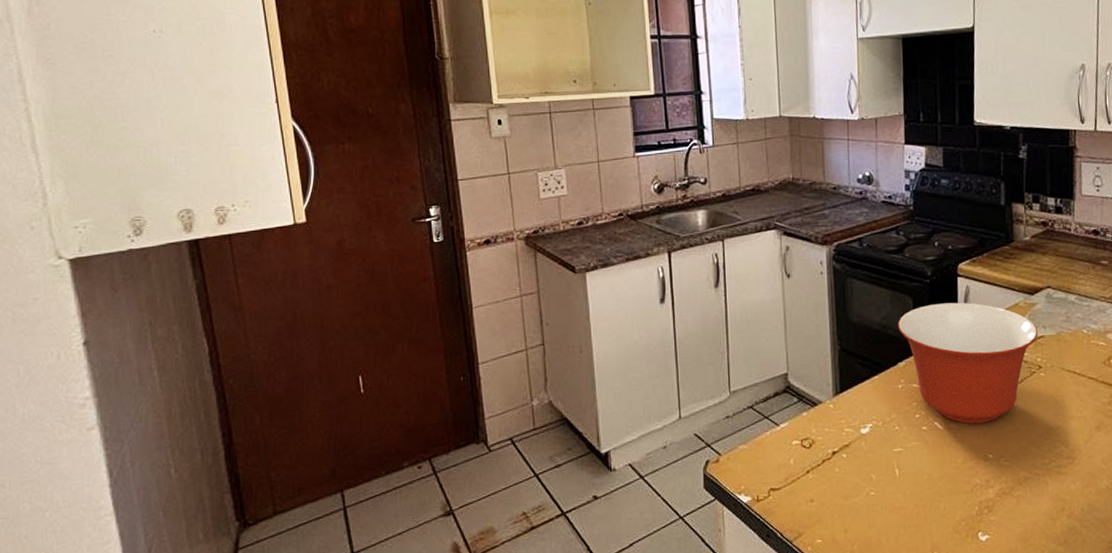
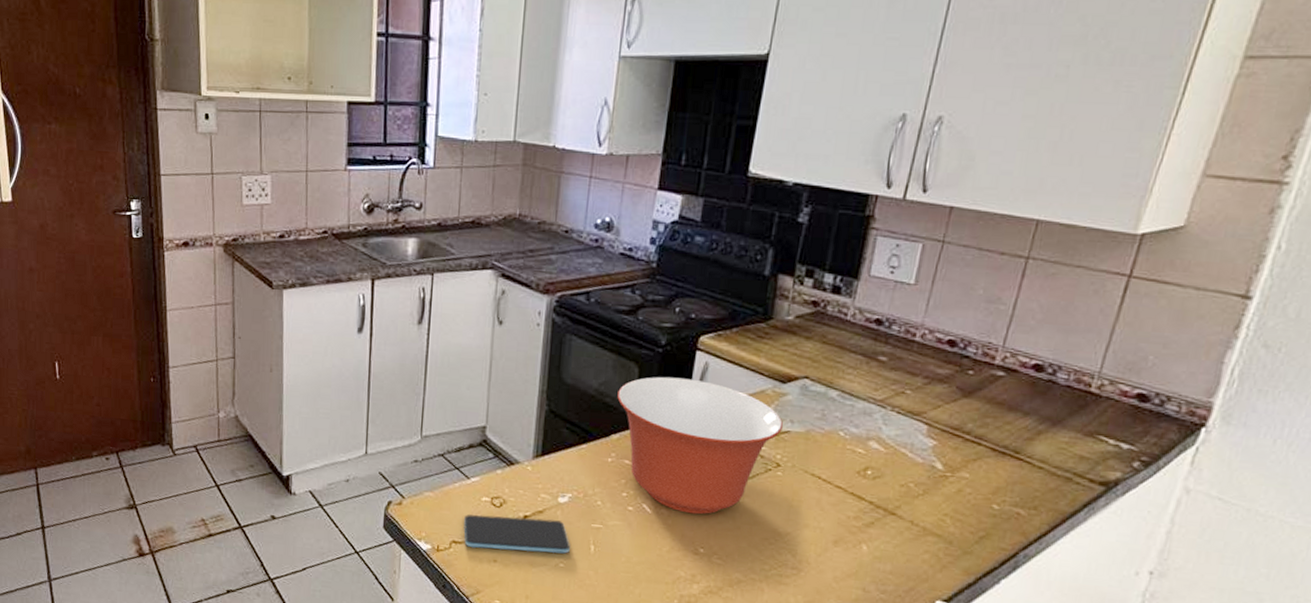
smartphone: none [779,451,878,492] -> present [463,514,570,554]

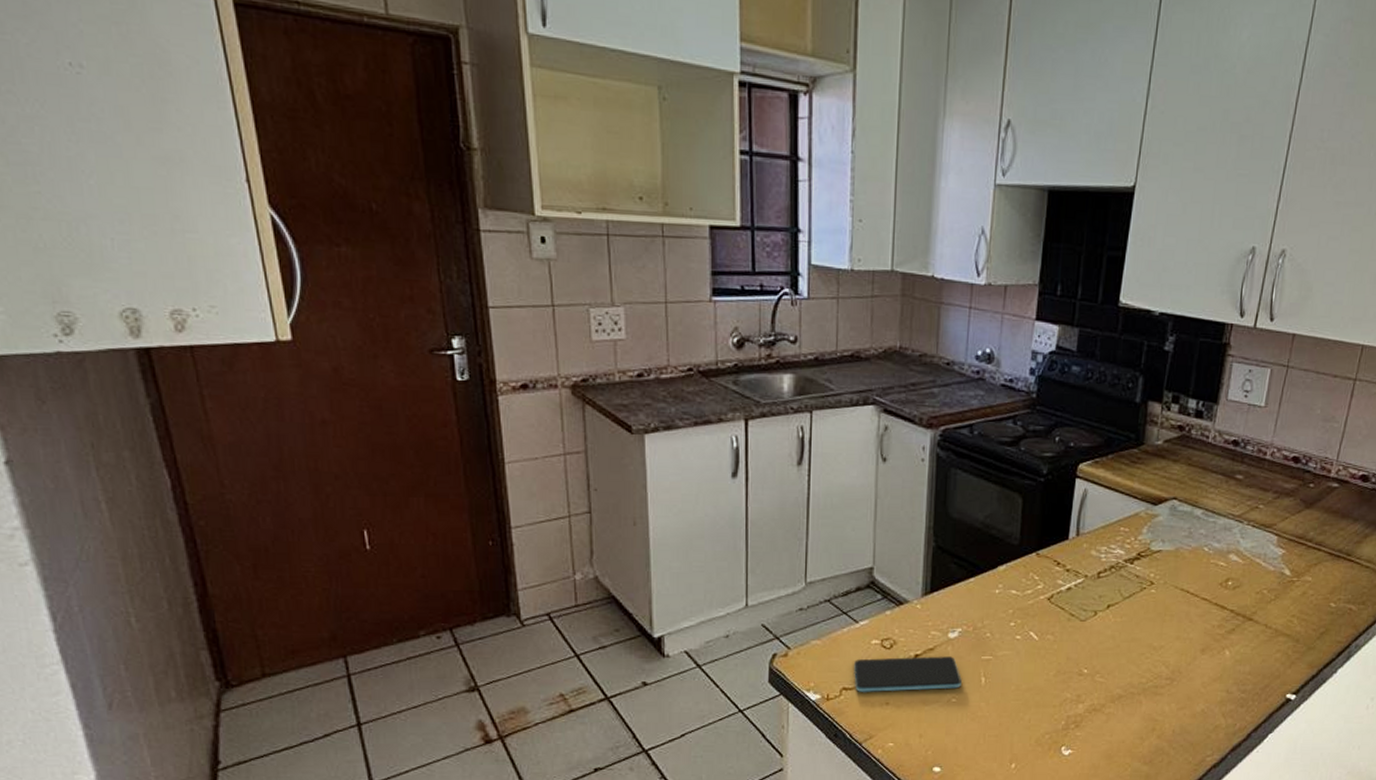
mixing bowl: present [617,376,783,515] -> none [1003,505,1155,637]

